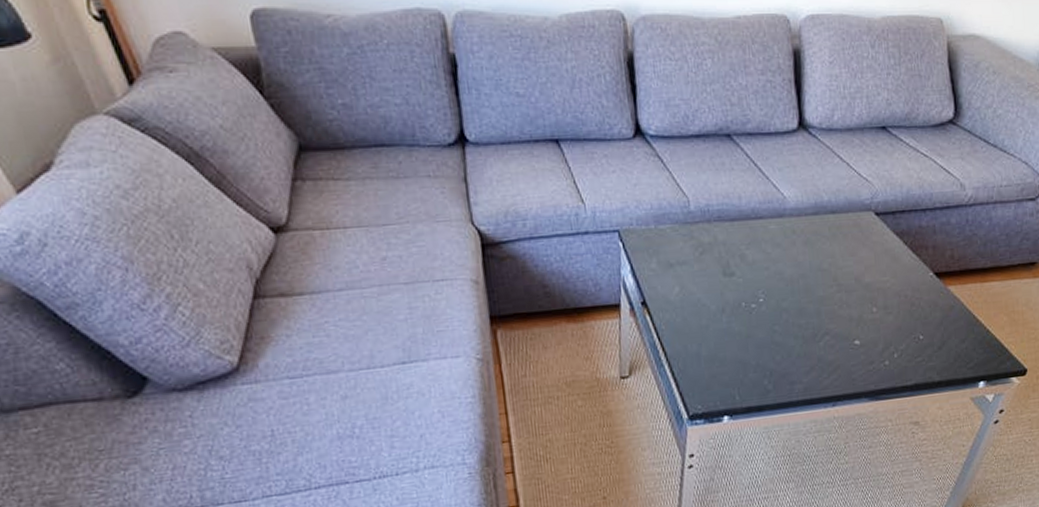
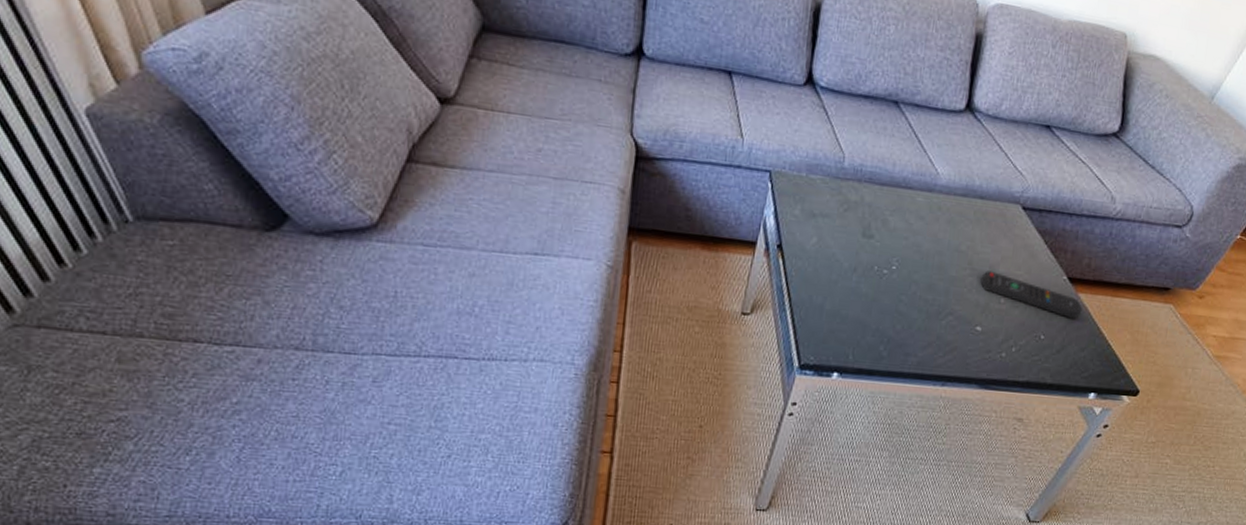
remote control: none [849,283,954,314] -> present [980,270,1082,319]

